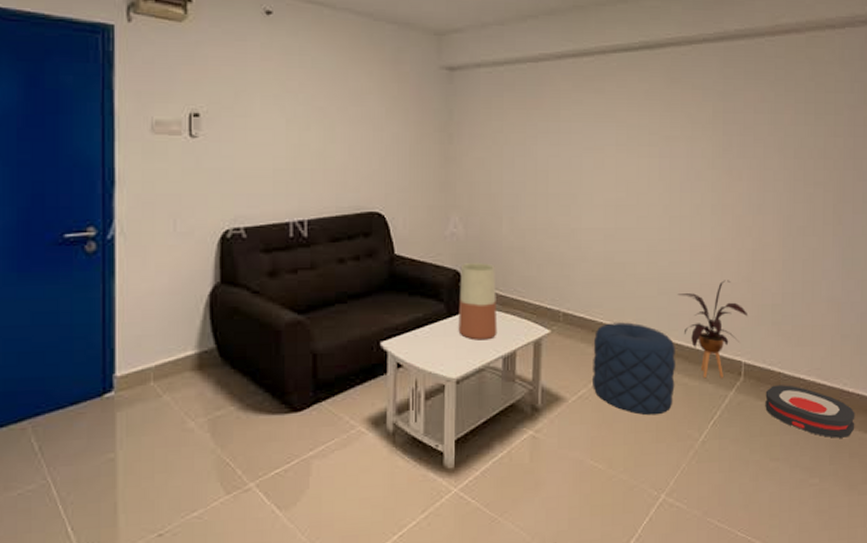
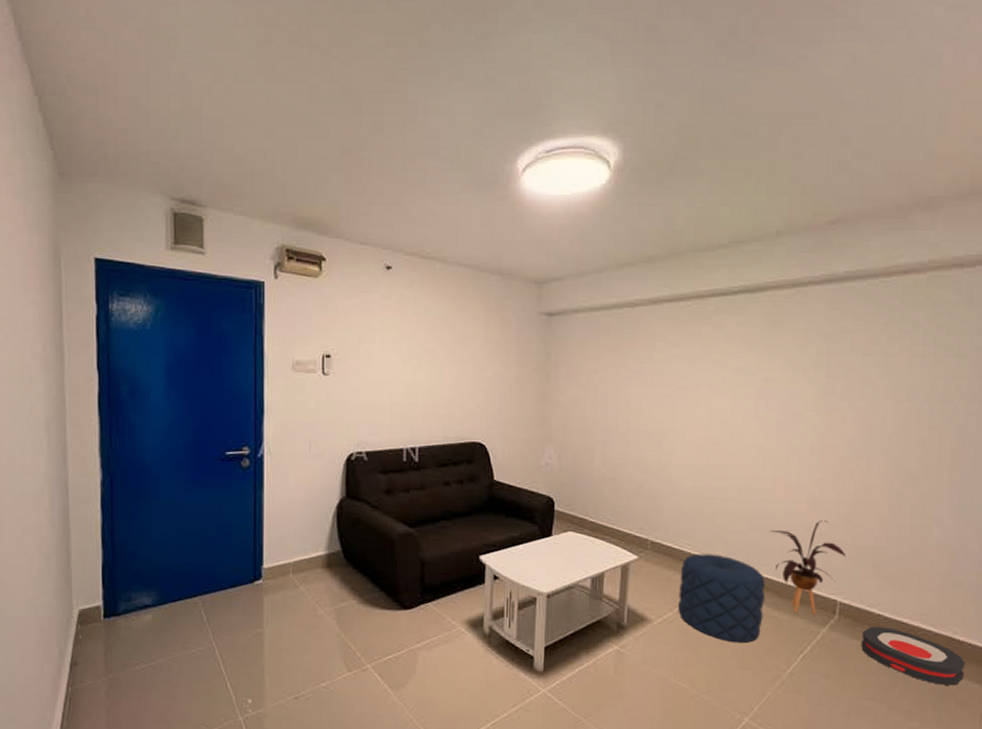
vase: present [458,262,498,340] -> none [550,490,587,561]

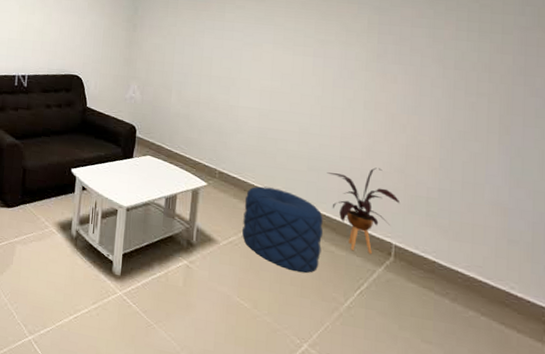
robot vacuum: present [861,626,966,686] -> none [417,272,525,341]

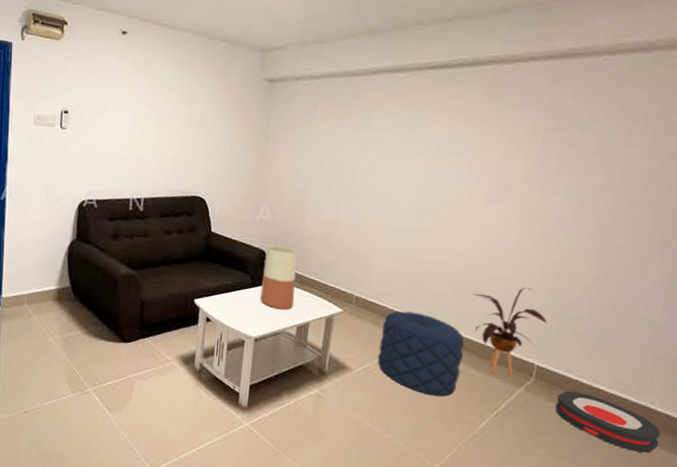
vase: none [131,120,164,182] -> present [260,244,297,310]
robot vacuum: none [417,272,525,341] -> present [555,391,661,453]

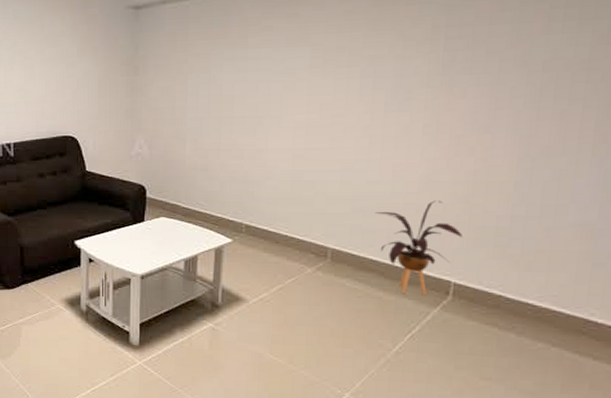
vase: present [260,244,297,310] -> none [143,178,180,245]
pouf: present [378,310,465,397] -> none [275,236,370,323]
robot vacuum: present [555,391,661,453] -> none [478,307,604,369]

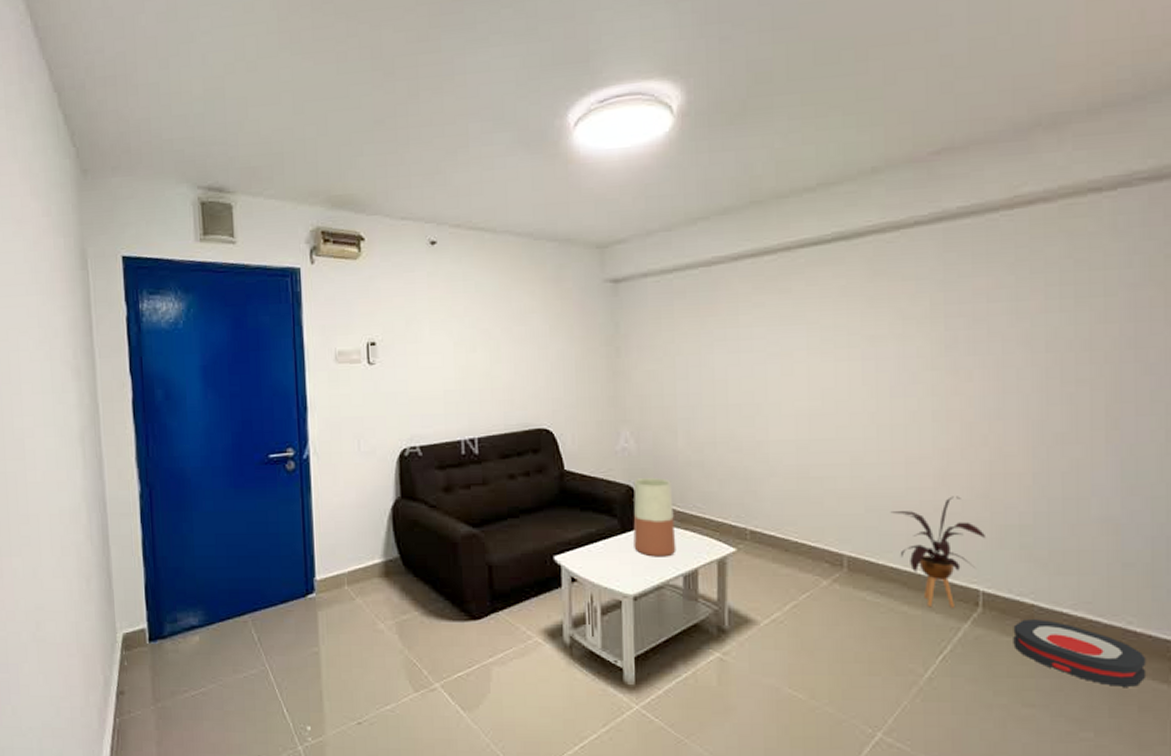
vase: none [143,178,180,245] -> present [633,477,676,557]
robot vacuum: none [478,307,604,369] -> present [1013,619,1147,687]

